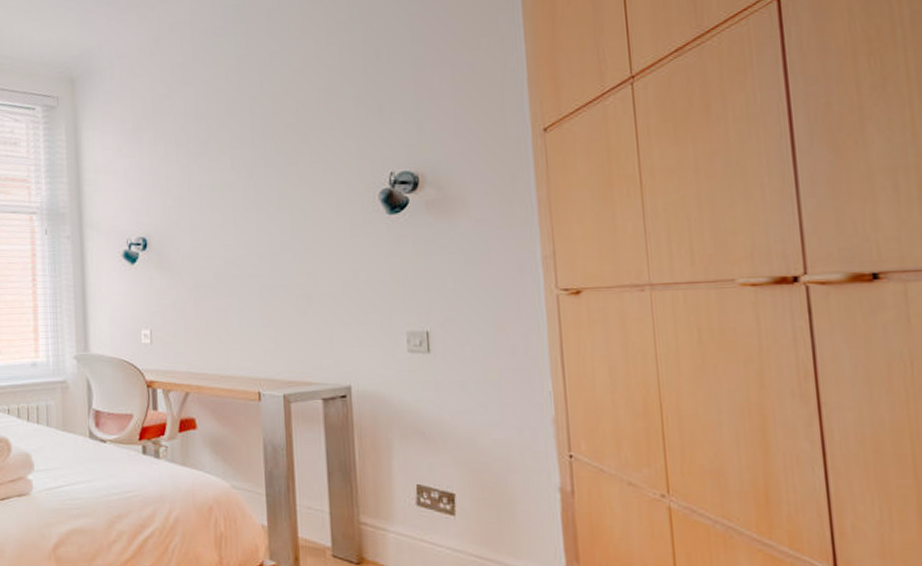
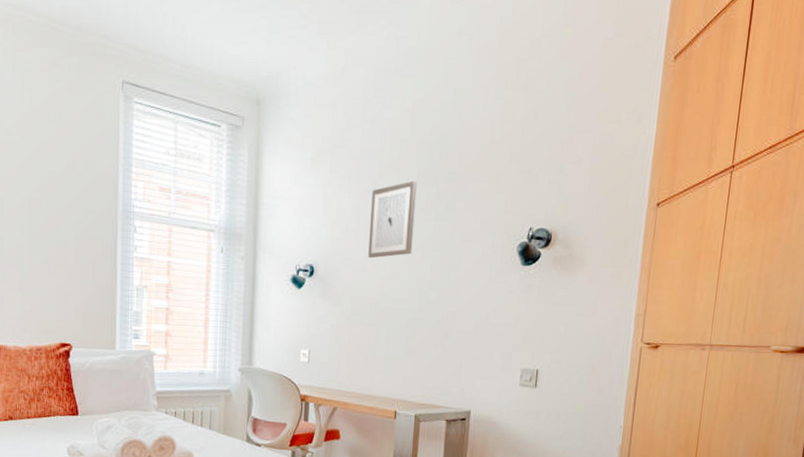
wall art: none [202,137,256,225] -> present [368,180,417,259]

